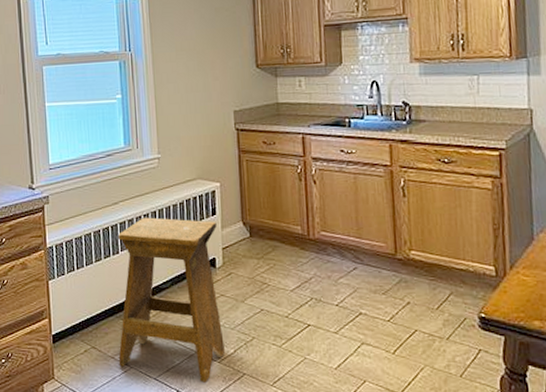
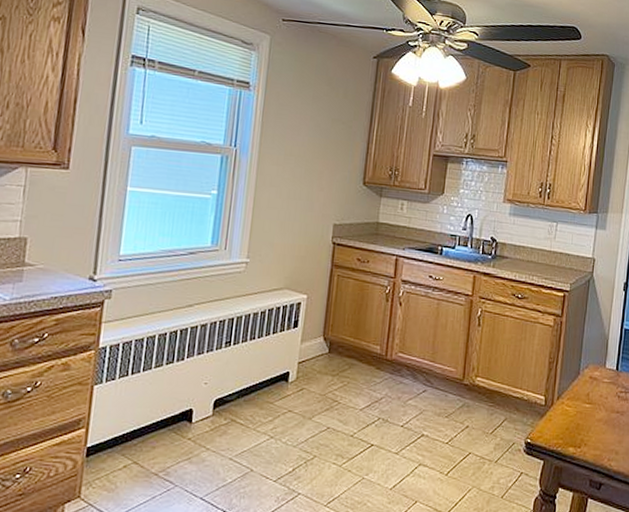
stool: present [117,217,225,383] -> none [162,323,297,503]

